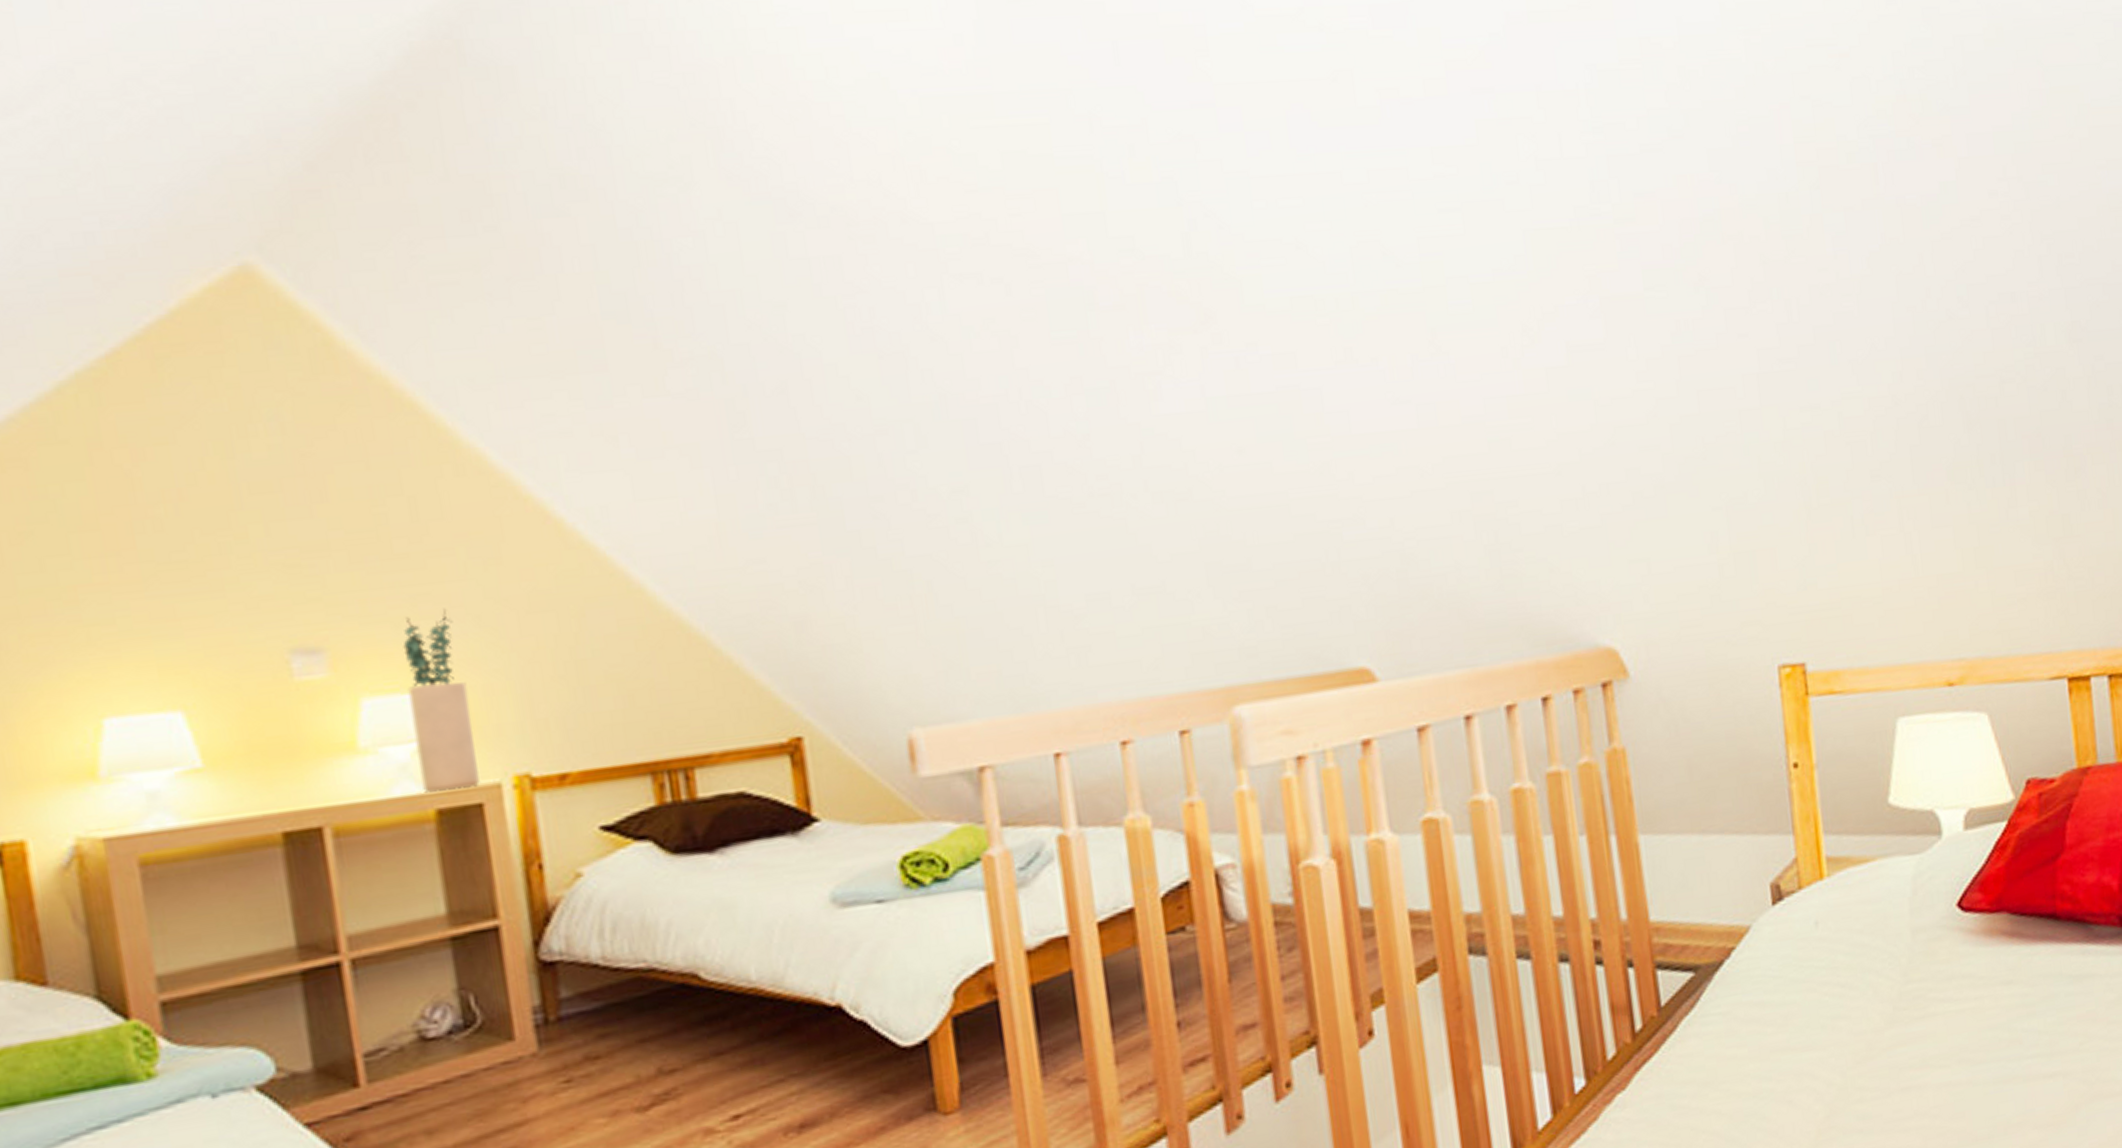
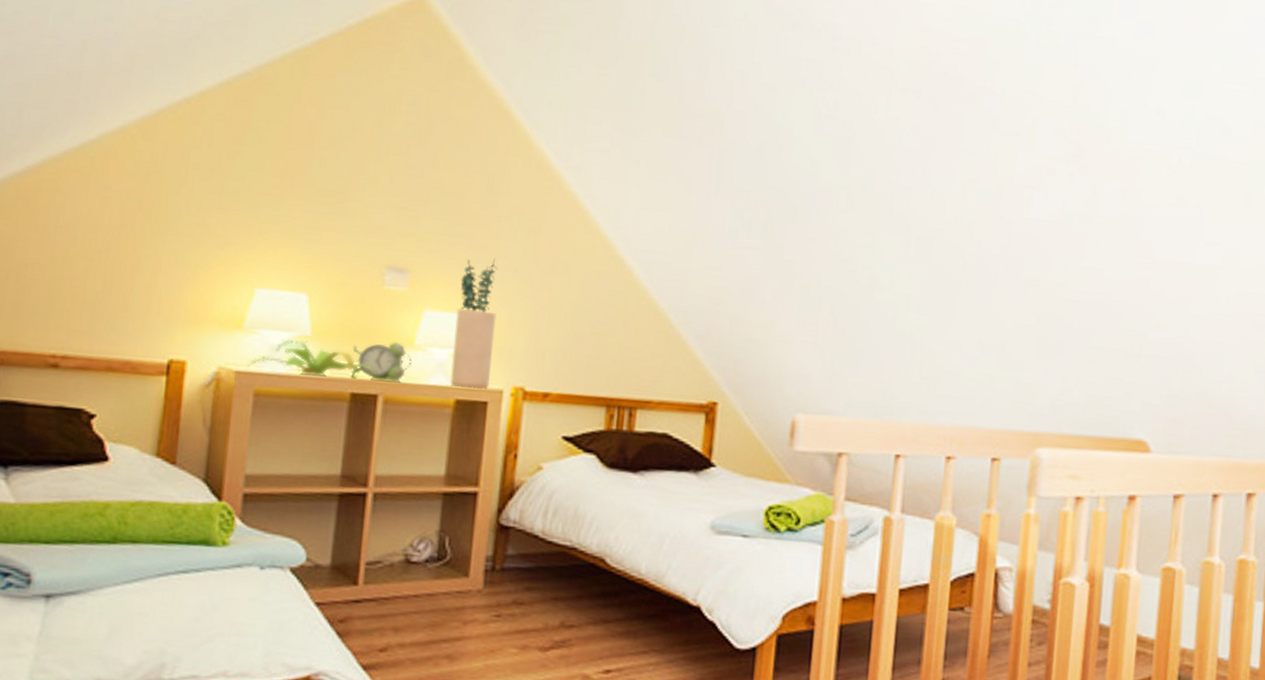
plant: none [119,778,314,830] -> present [247,340,377,376]
alarm clock: none [269,750,361,812] -> present [350,342,412,381]

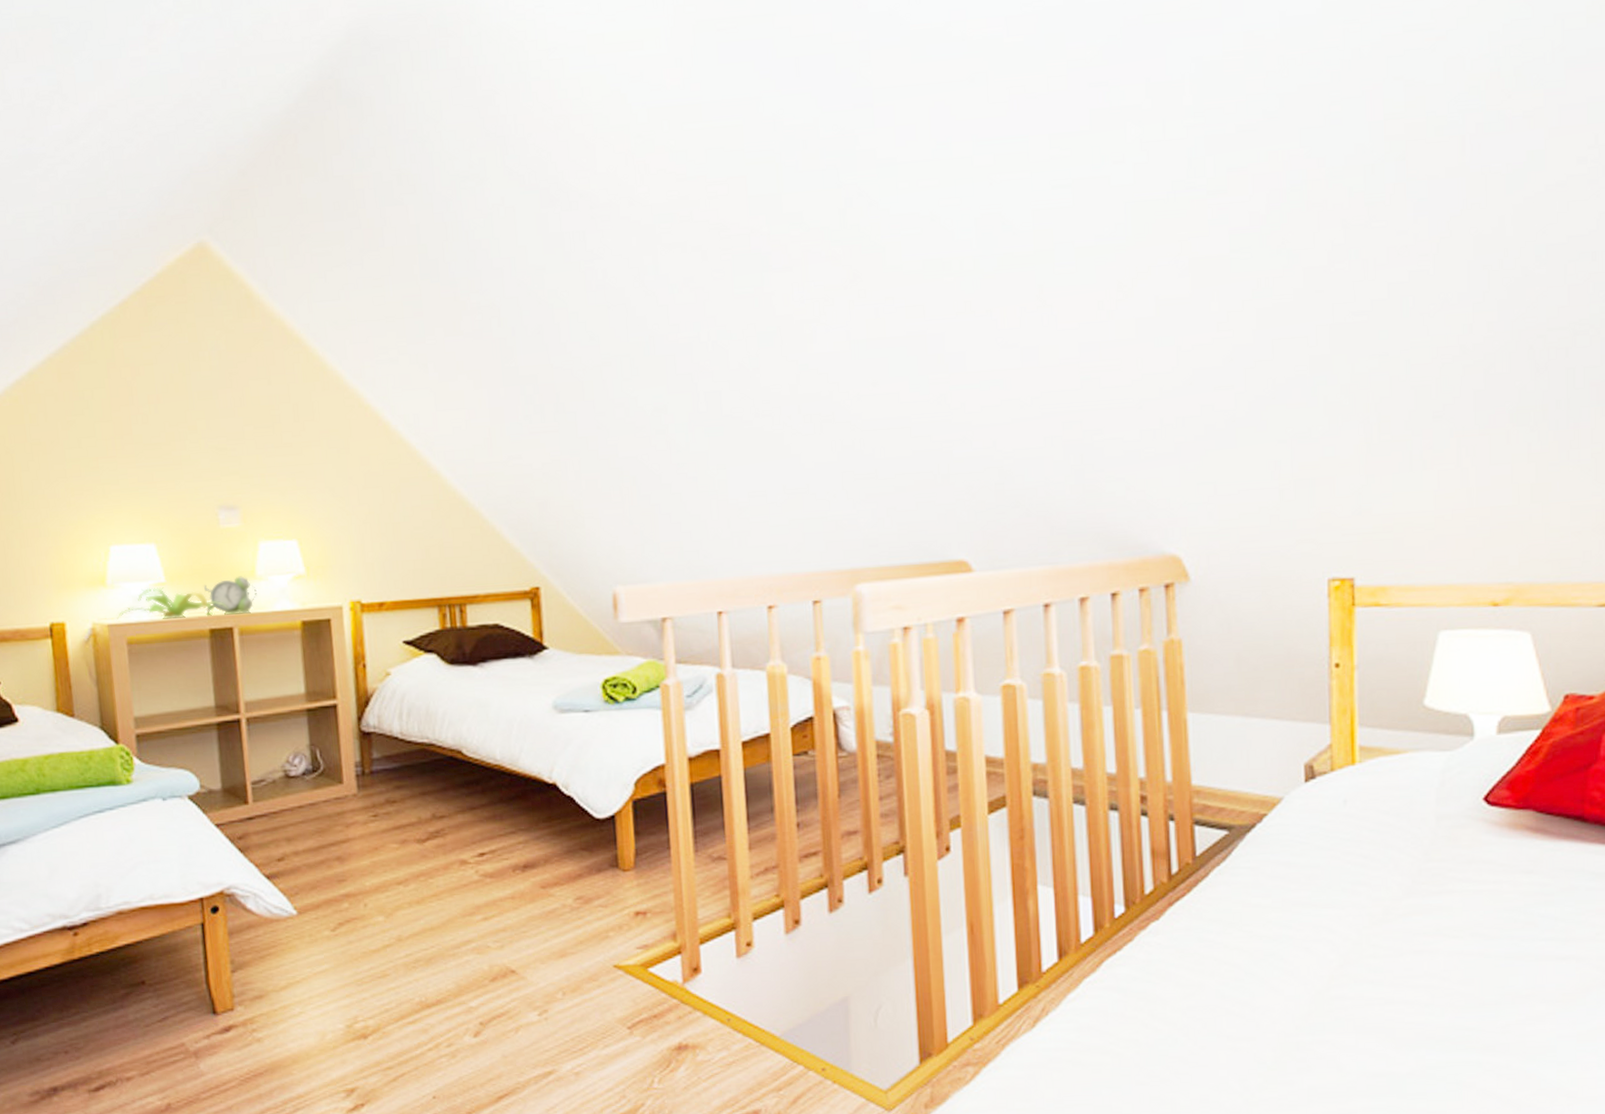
vase: present [450,258,498,390] -> none [286,482,329,609]

